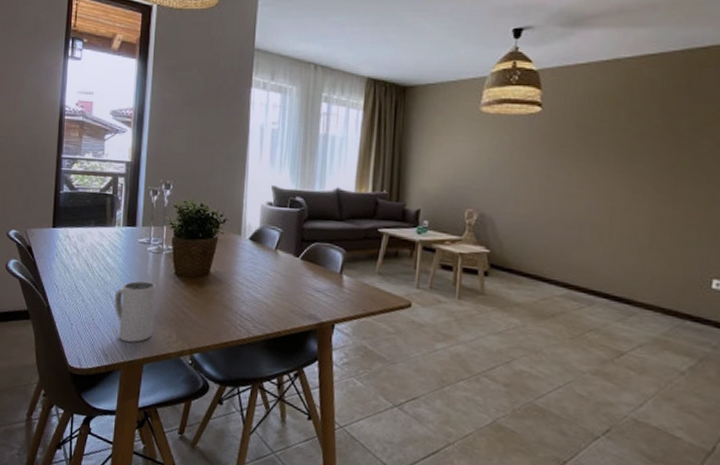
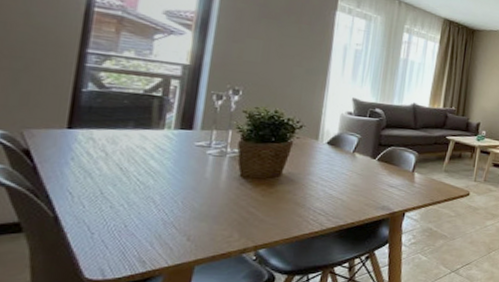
mug: present [114,280,156,343] -> none [157,183,216,245]

